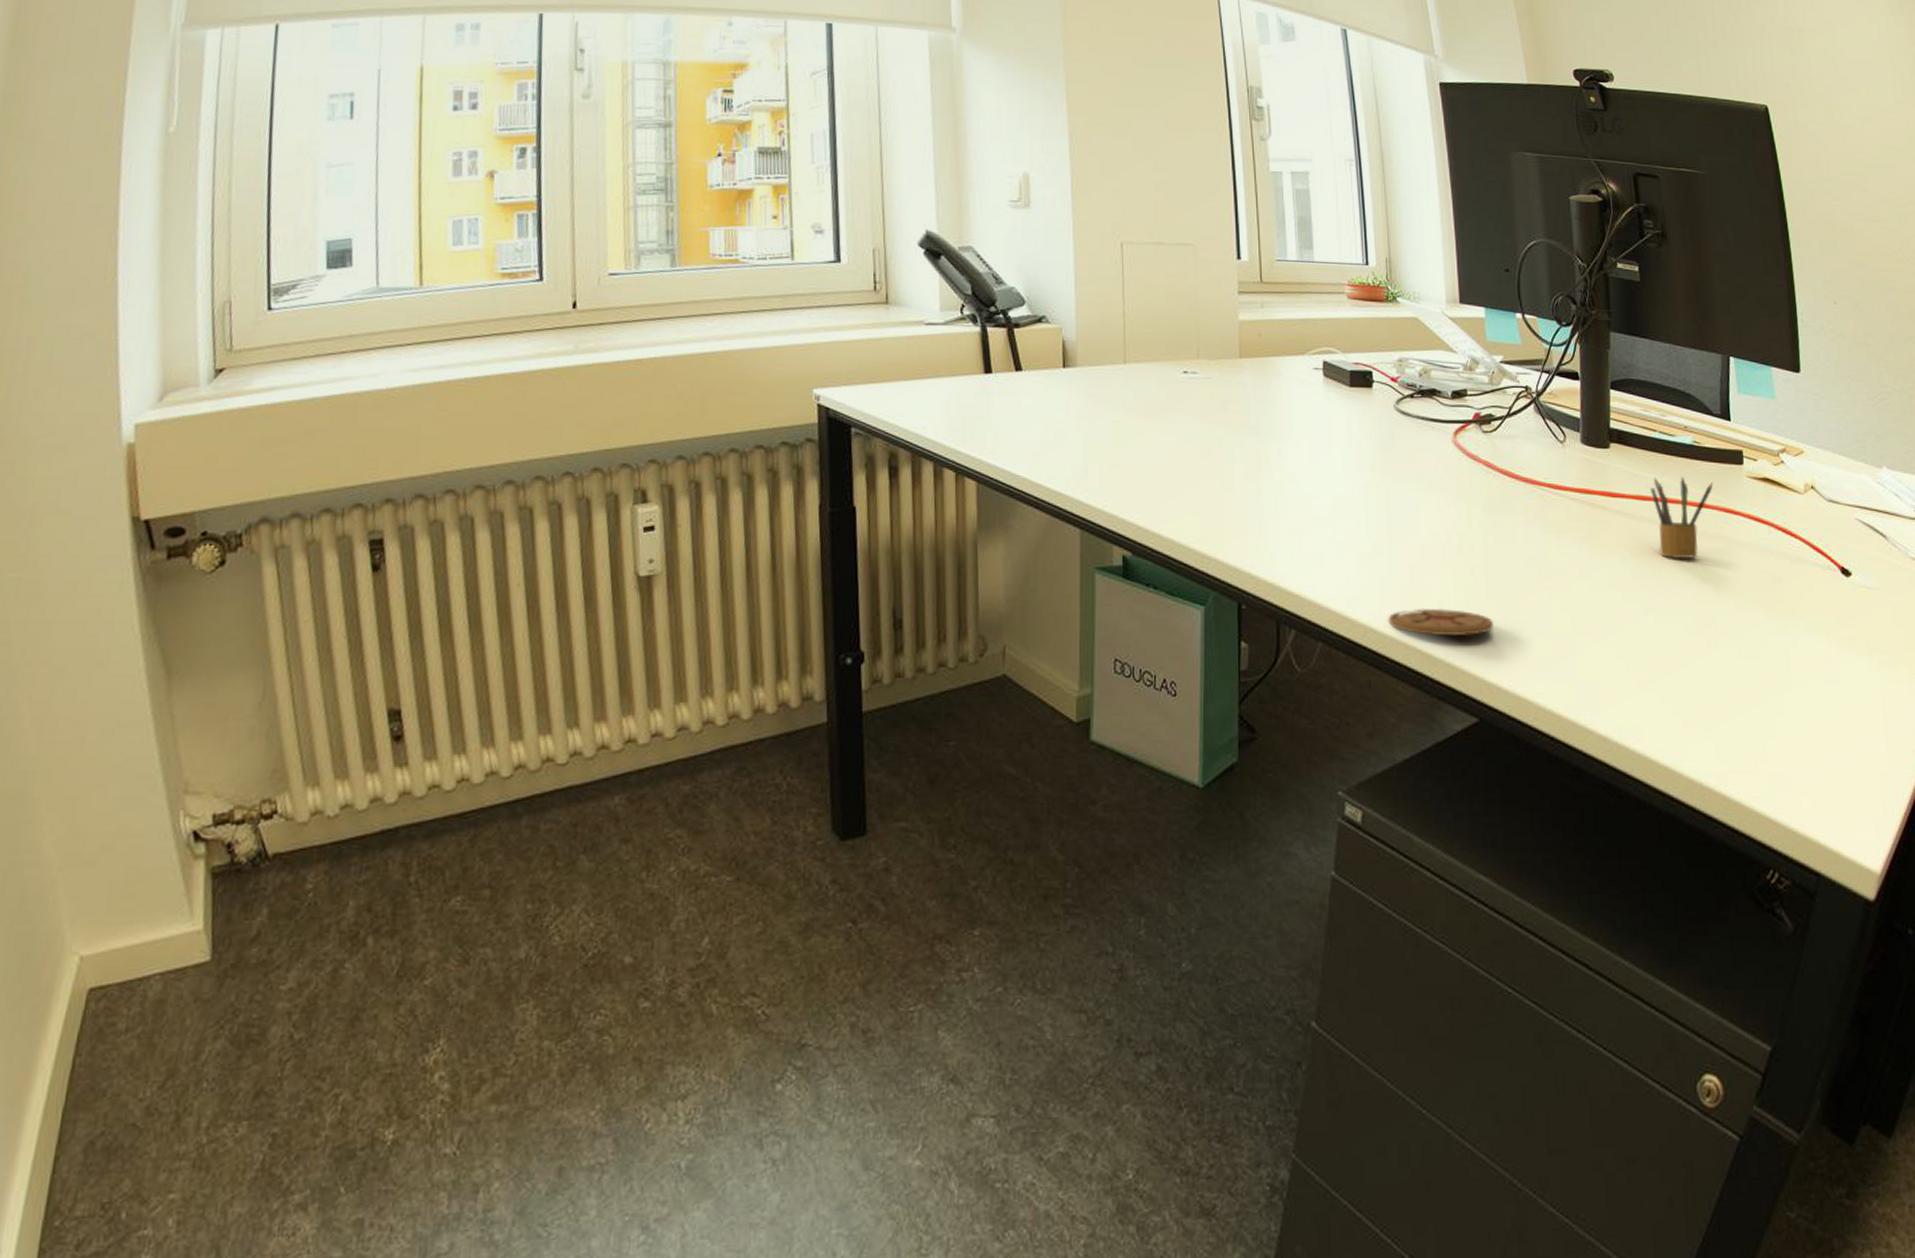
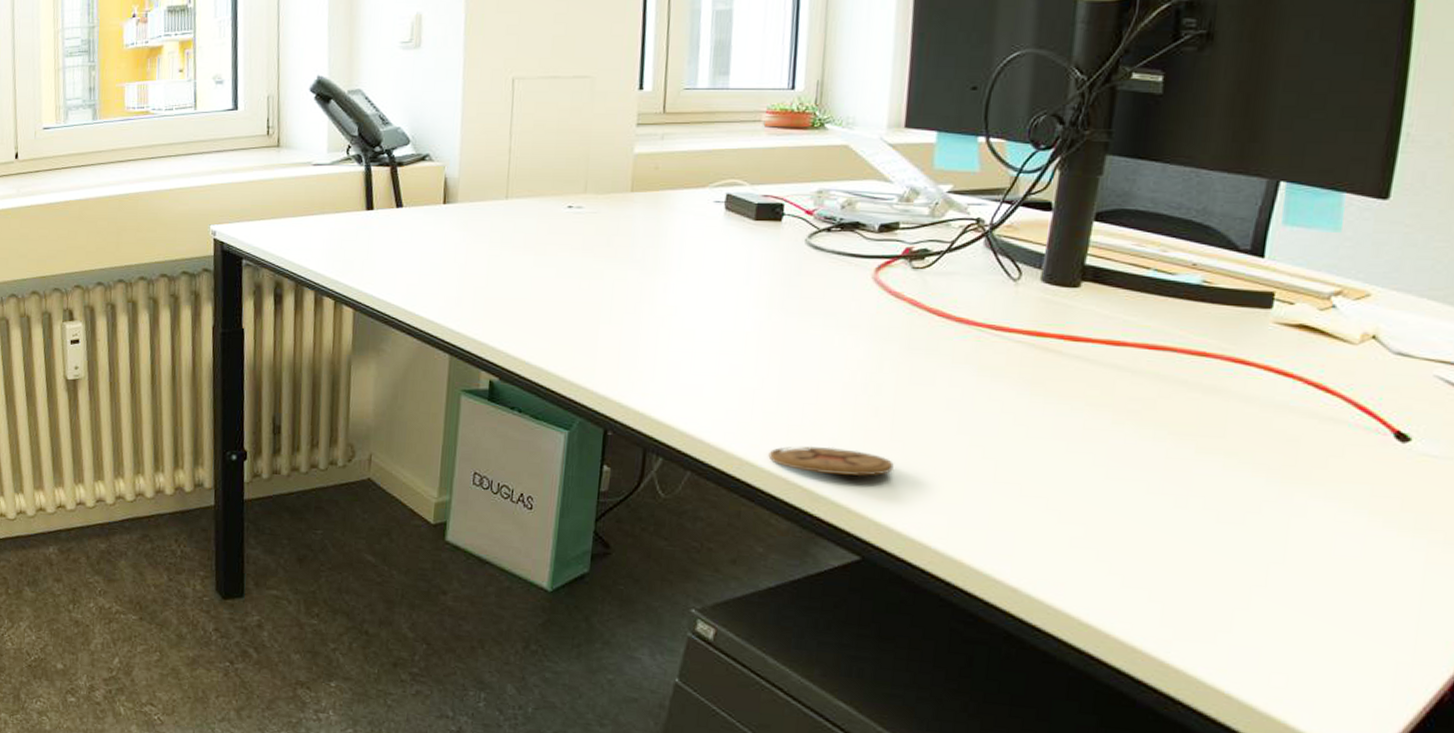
pencil box: present [1650,476,1714,560] -> none [1127,320,1222,413]

